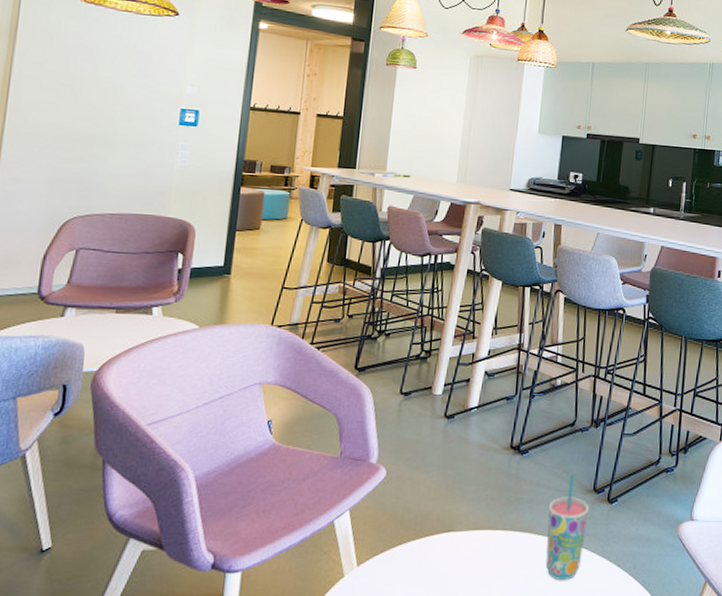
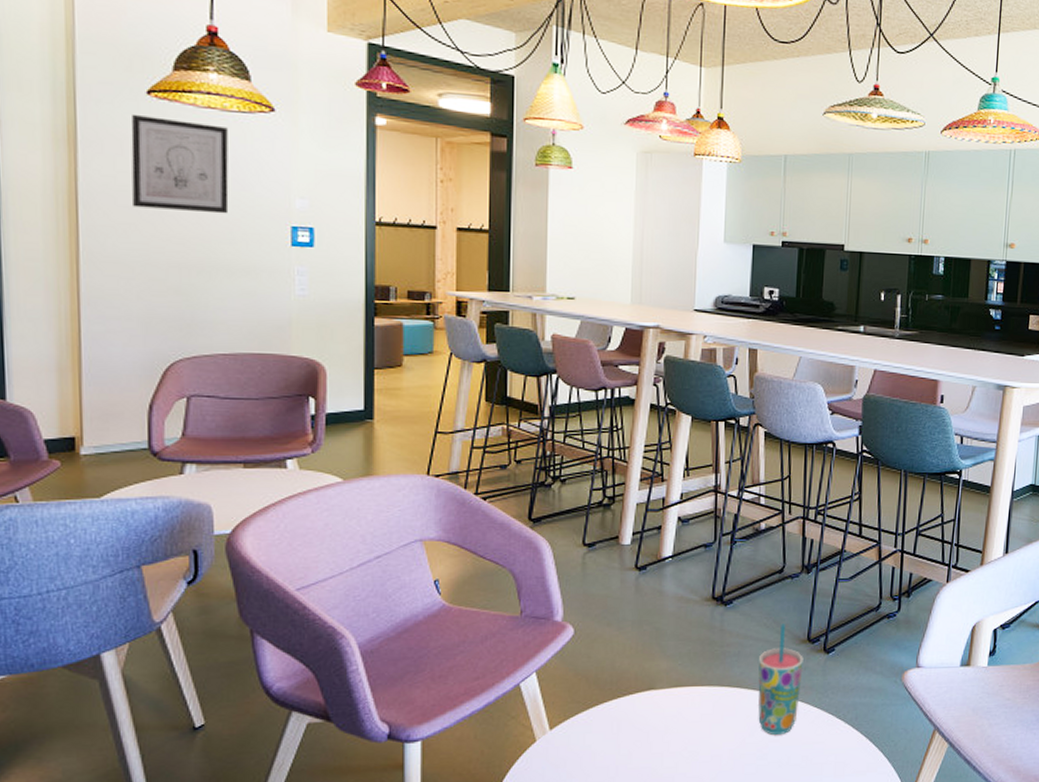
wall art: none [54,14,139,97] -> present [130,113,229,214]

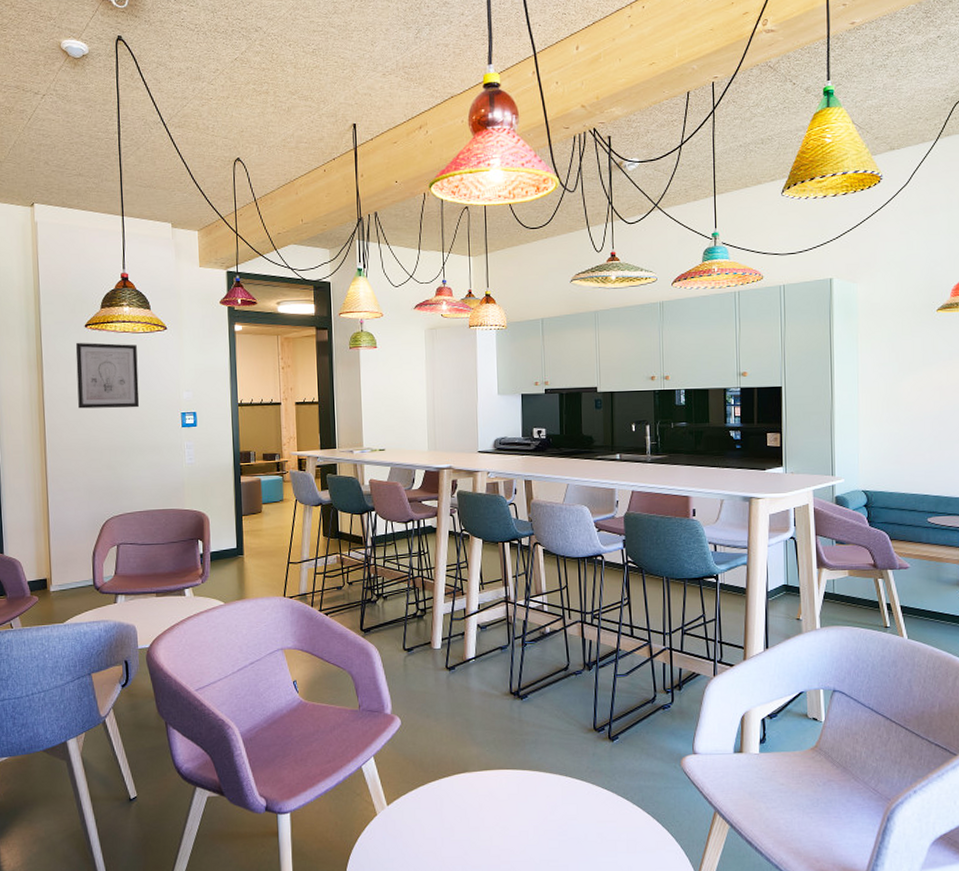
cup: present [758,623,803,735] -> none [553,714,592,813]

